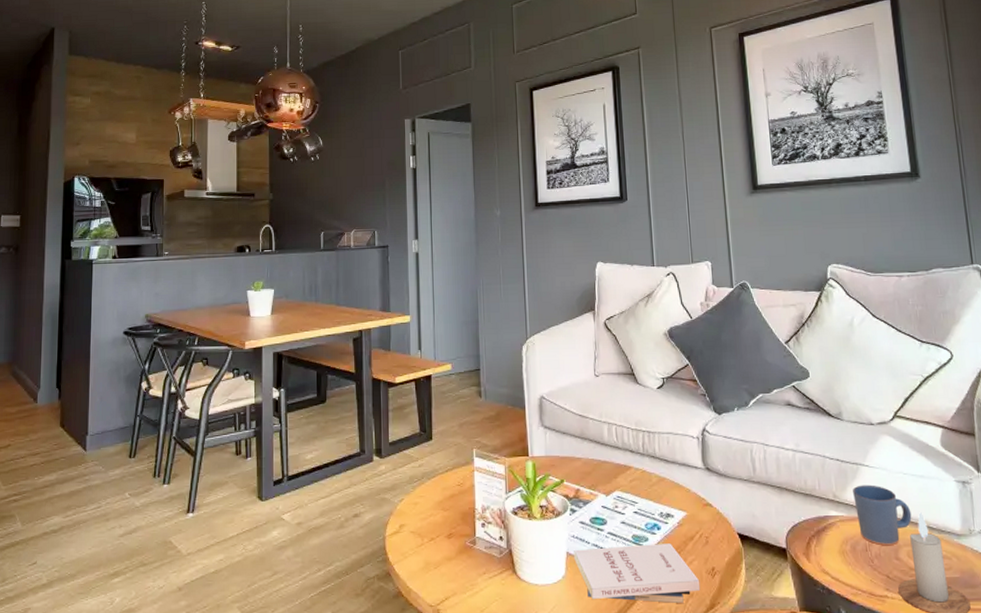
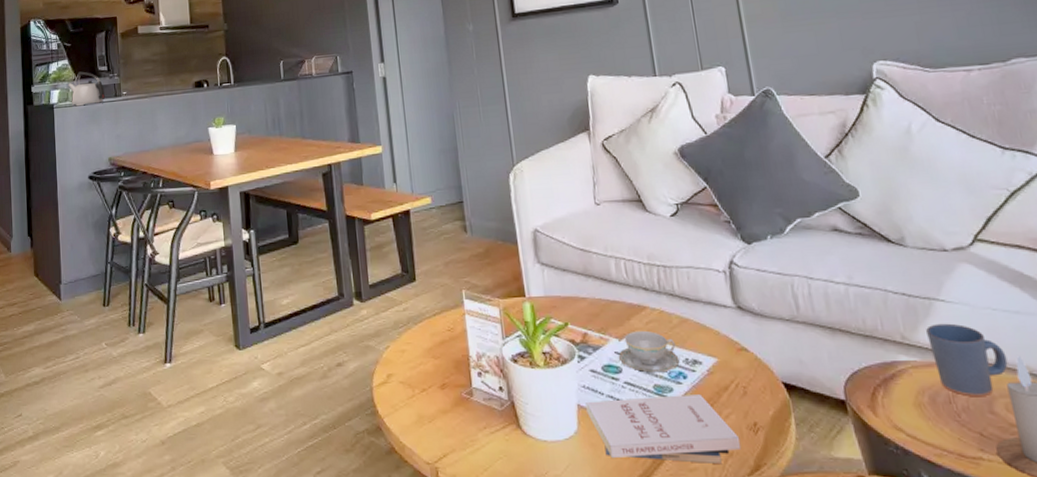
kettle: none [109,230,146,263] -> present [68,71,105,107]
teacup: none [605,487,656,525] -> present [619,330,680,373]

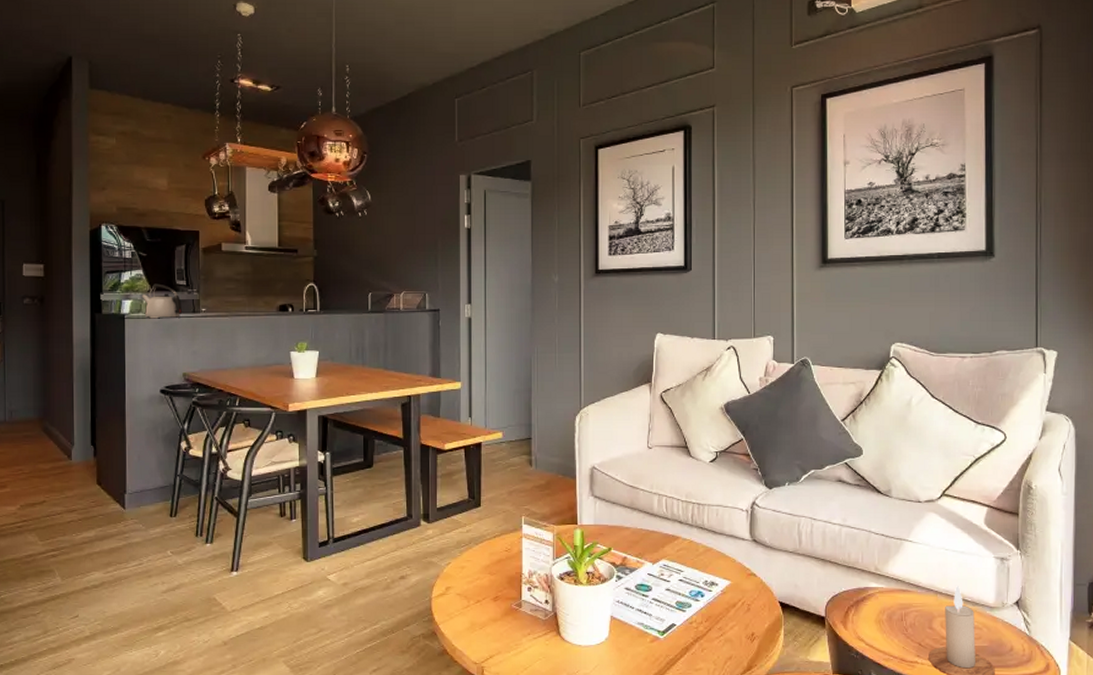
books: present [586,394,742,465] -> none [618,610,739,666]
teacup: present [619,330,680,373] -> none [651,556,700,592]
mug: present [926,323,1008,397] -> none [894,559,949,616]

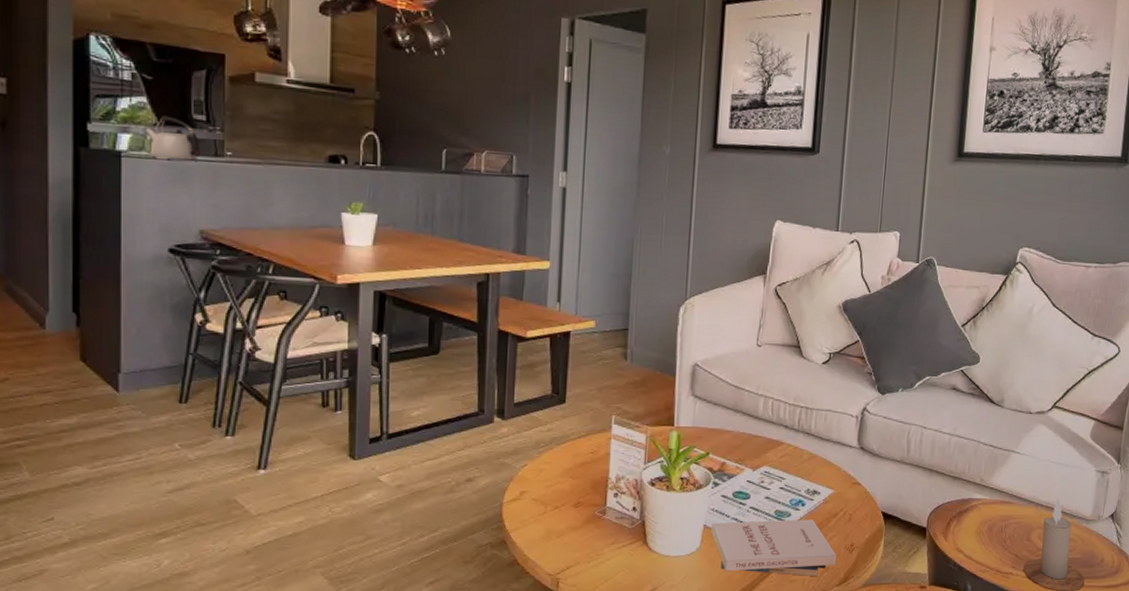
books: none [618,610,739,666] -> present [711,519,837,577]

